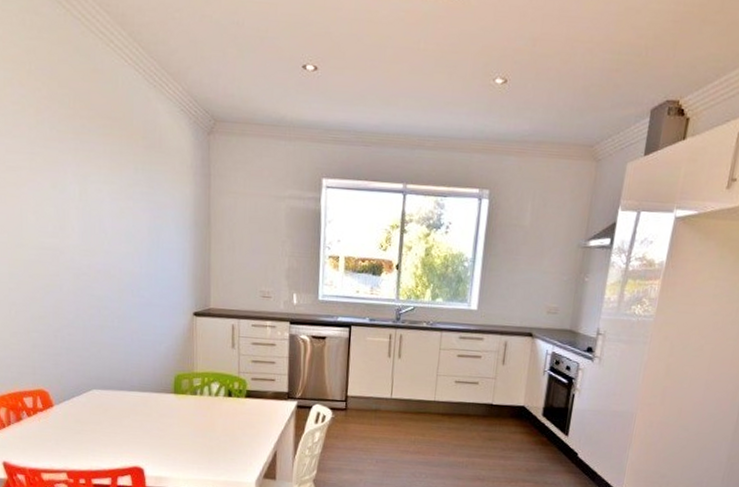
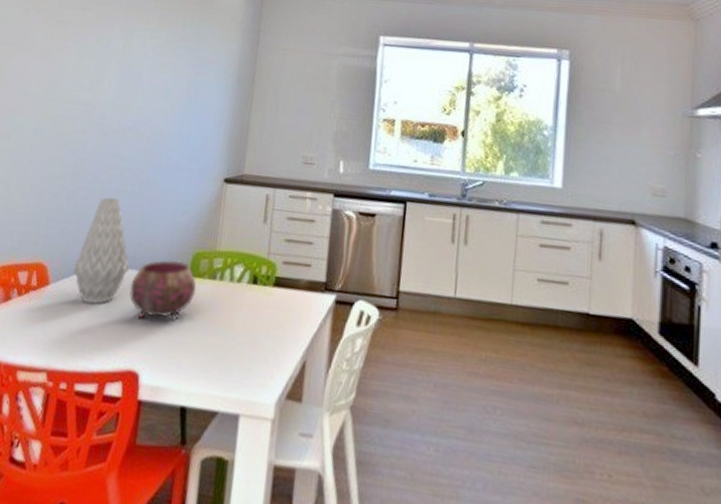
vase: none [72,332,120,419] -> present [73,197,129,304]
bowl: none [125,382,182,429] -> present [129,260,197,320]

